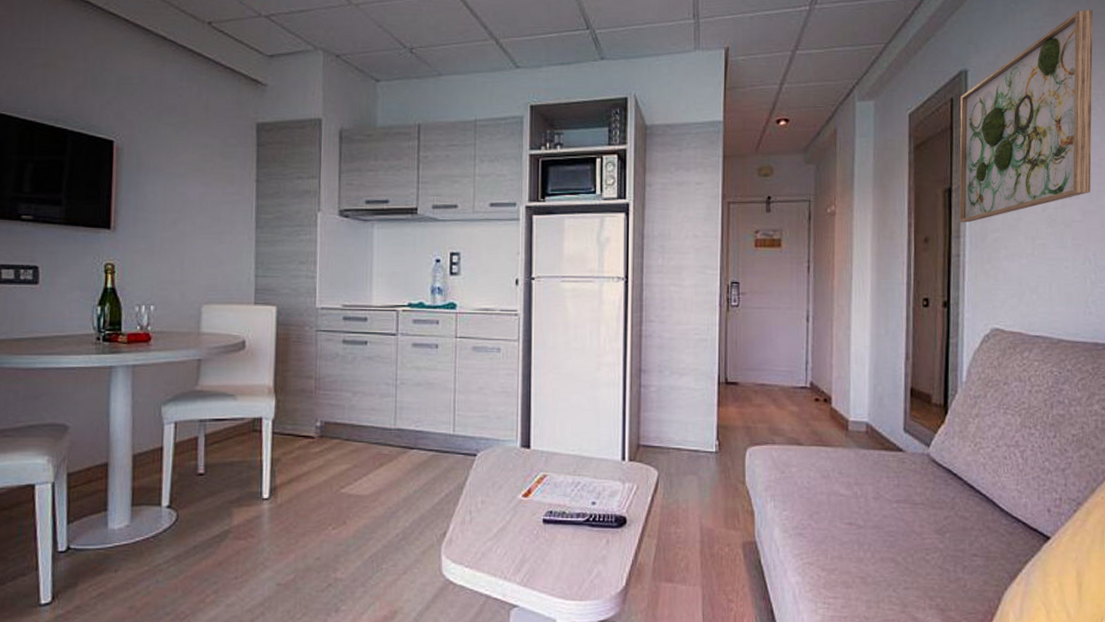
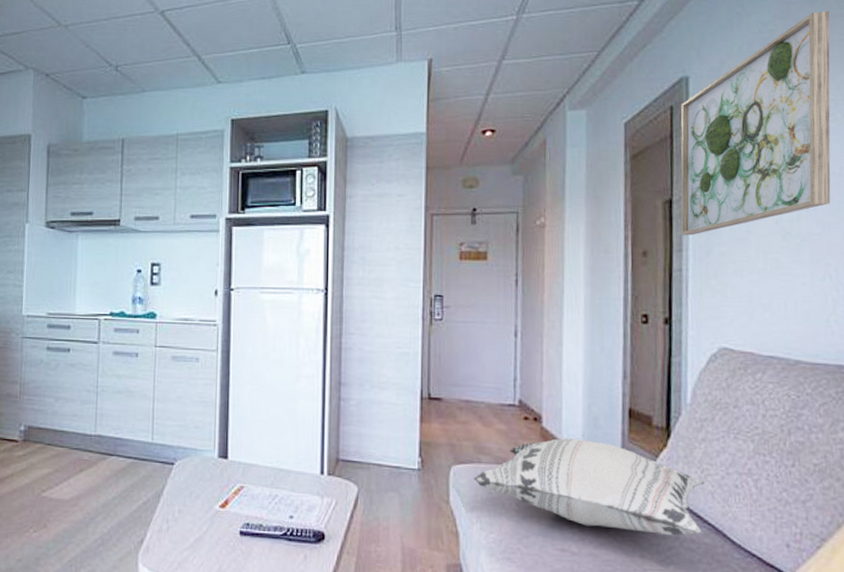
decorative pillow: none [767,417,977,506] -> present [473,438,705,536]

